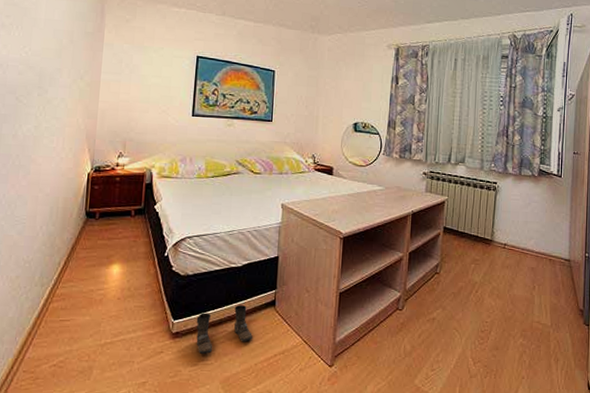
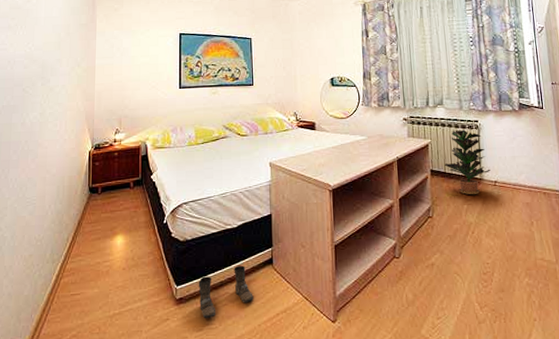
potted plant: none [458,190,502,255] -> present [444,129,491,195]

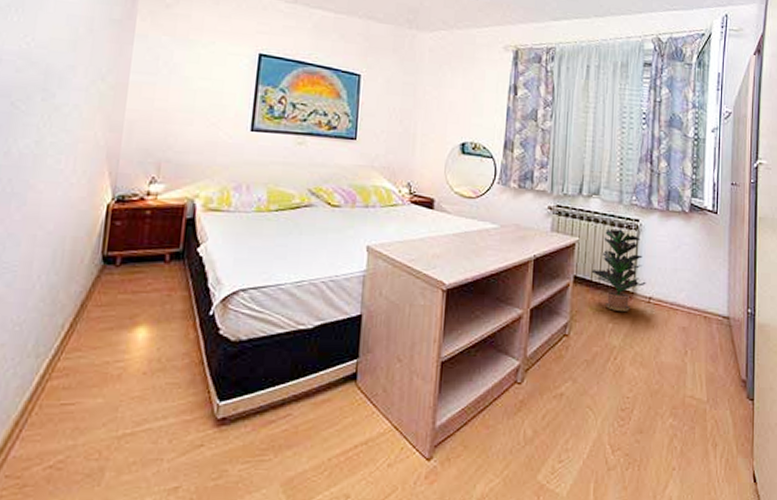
boots: present [198,266,254,318] -> none [249,380,326,446]

